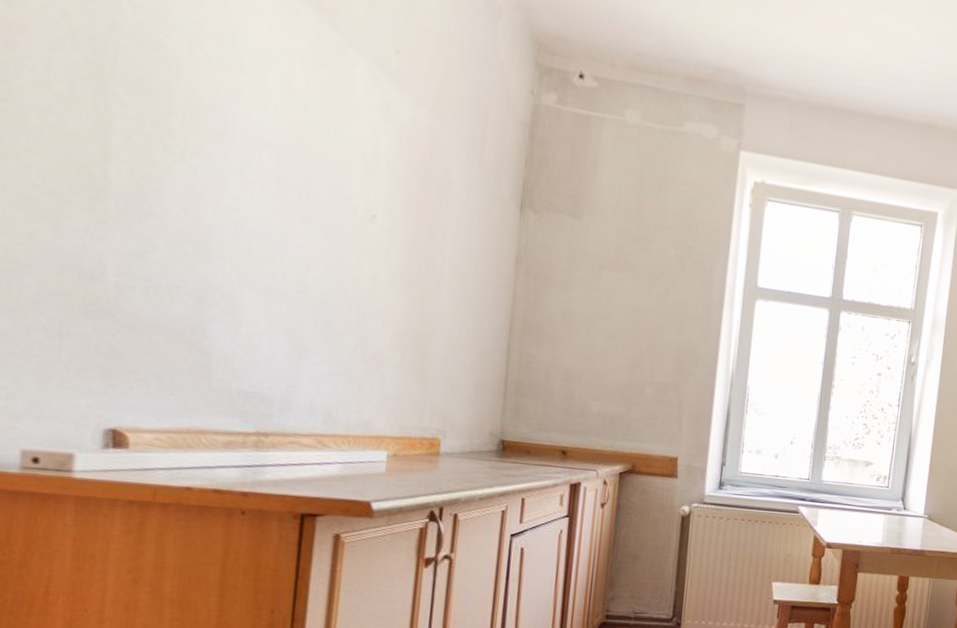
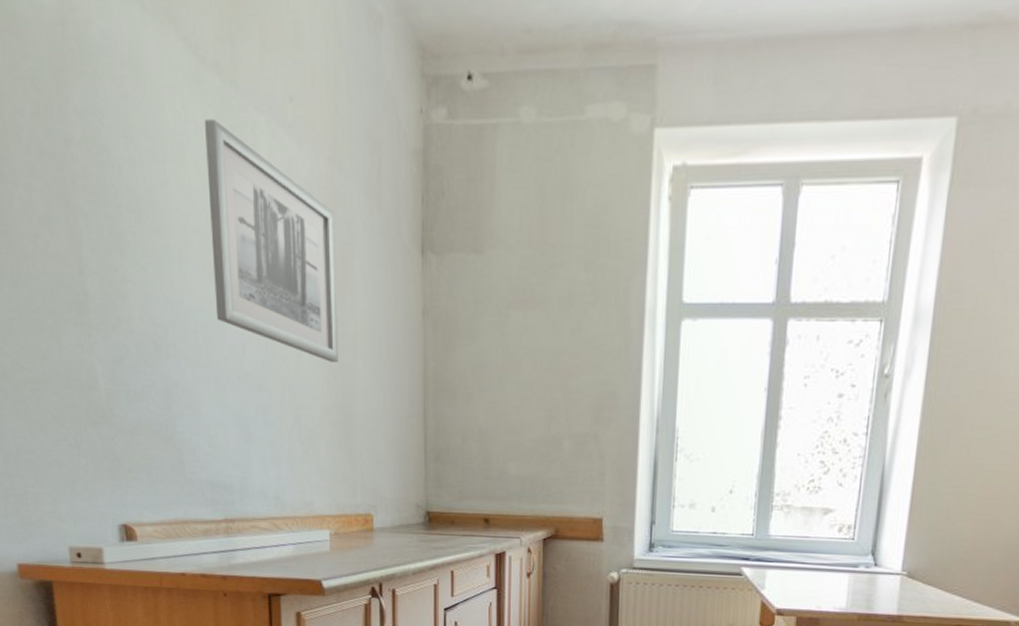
wall art: none [279,47,432,291] -> present [204,119,338,362]

